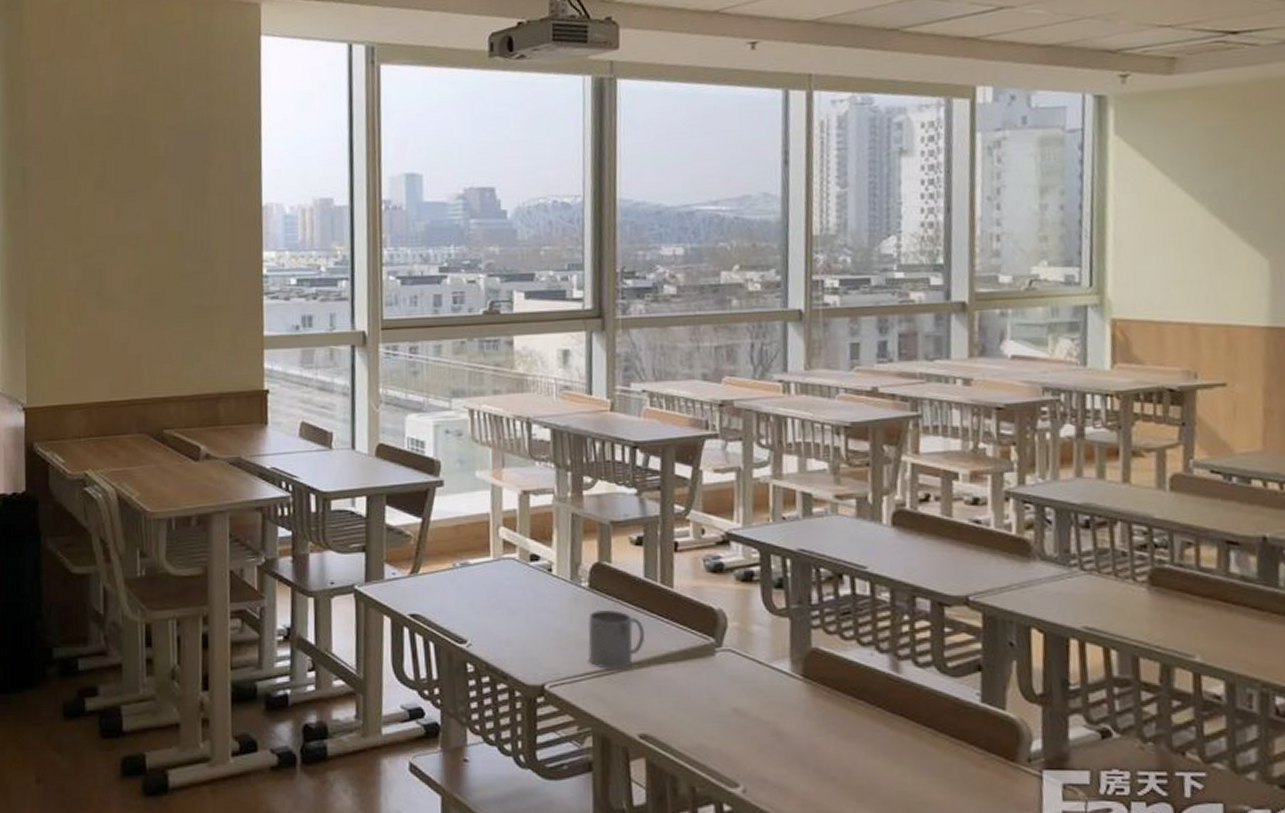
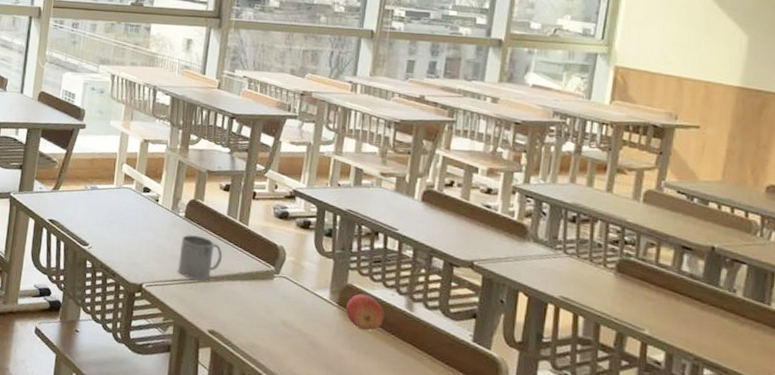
apple: none [813,659,865,707] -> present [345,293,385,331]

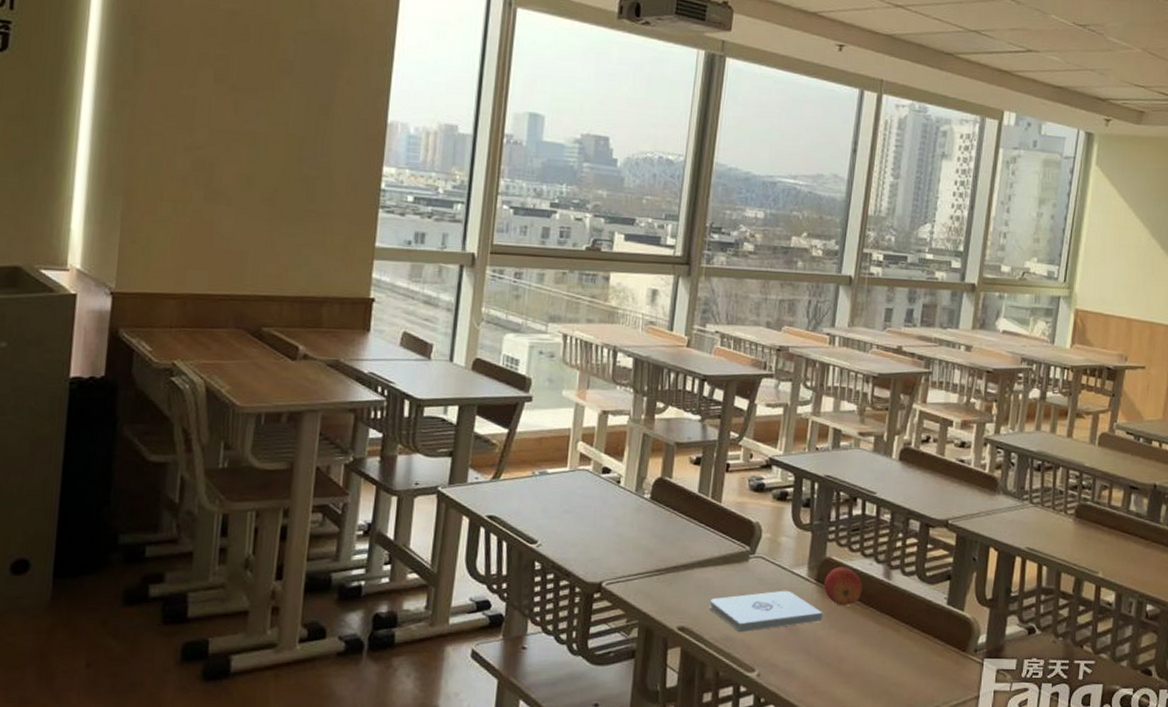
mug: present [178,235,223,281] -> none [643,519,693,571]
notepad: none [237,308,345,342] -> present [709,590,823,633]

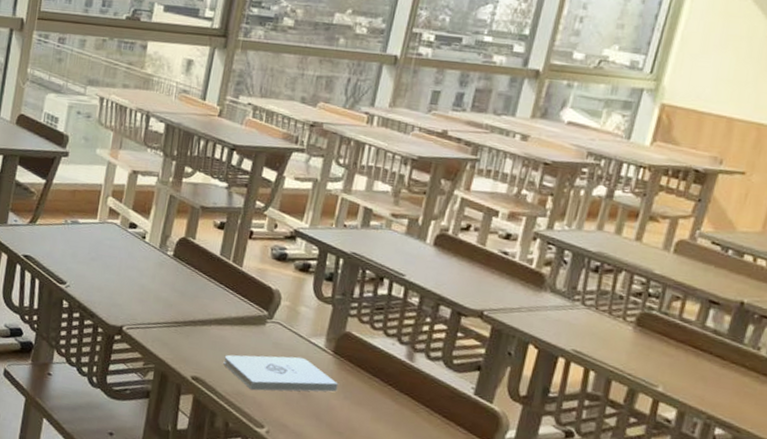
apple: present [823,566,863,606] -> none [341,342,383,381]

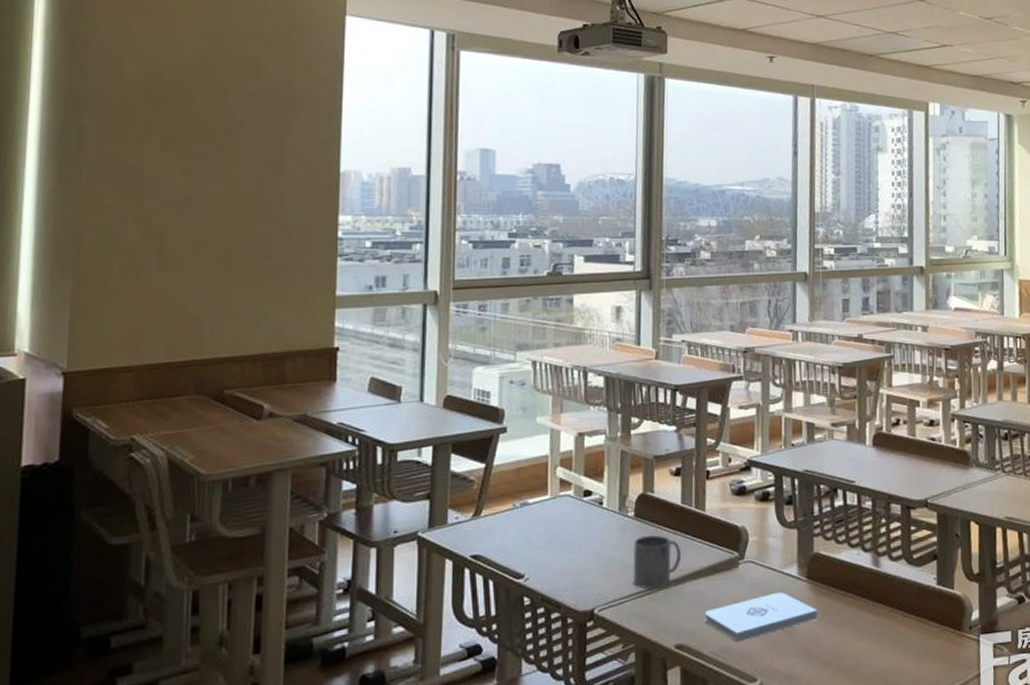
mug: none [162,275,212,324] -> present [633,535,682,589]

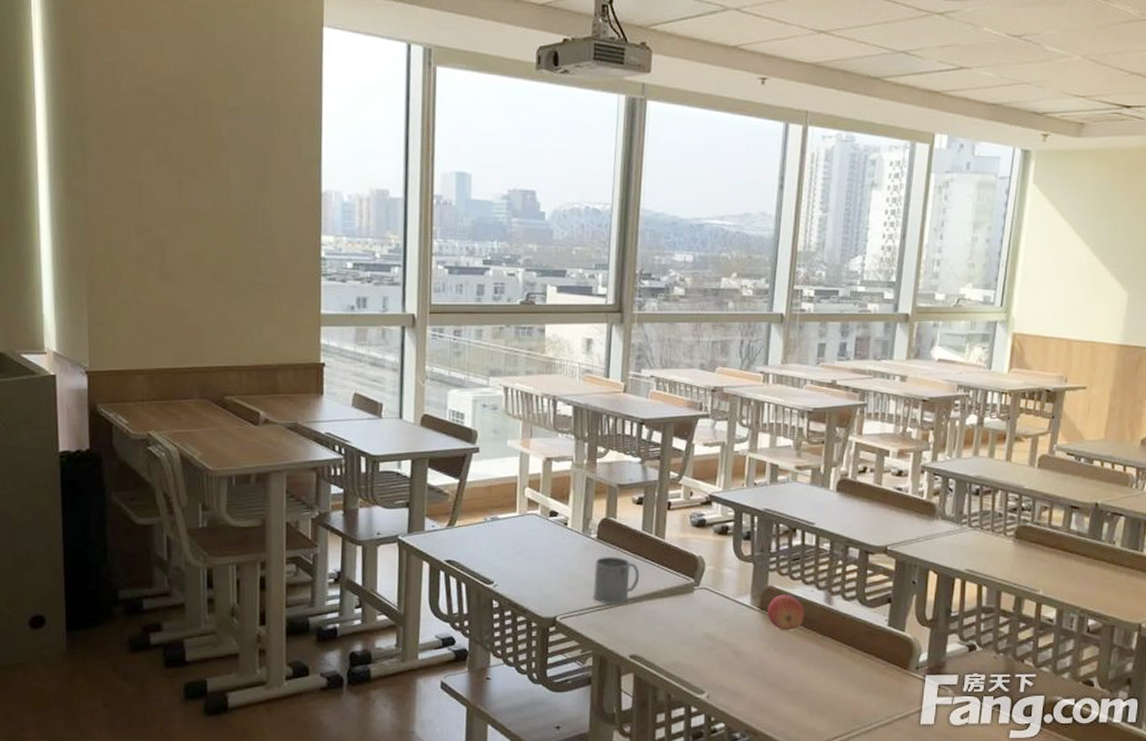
notepad: present [704,592,818,643] -> none [658,618,767,659]
apple: none [815,560,854,601] -> present [766,594,805,631]

